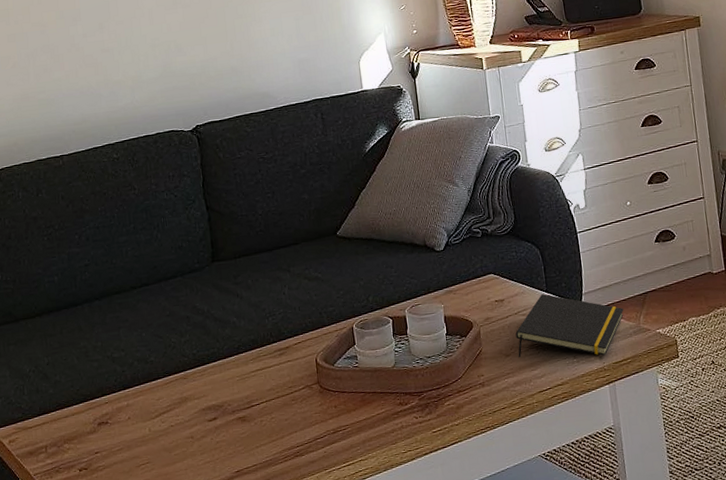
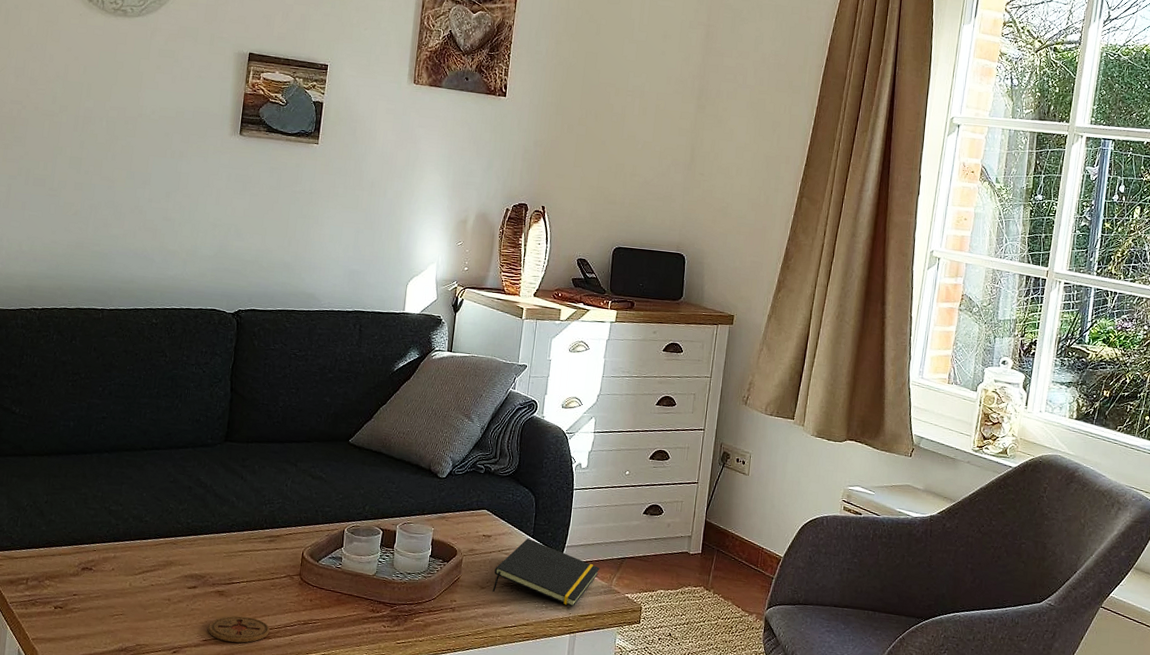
coaster: none [238,437,301,468] -> present [208,616,270,643]

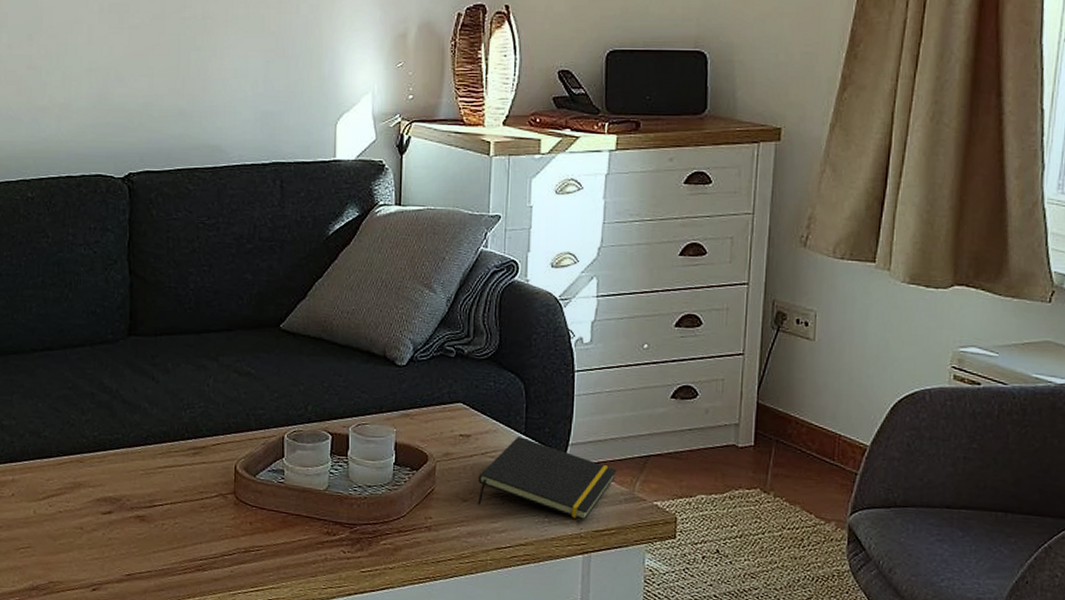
coaster: present [208,616,270,643] -> none [131,545,204,577]

